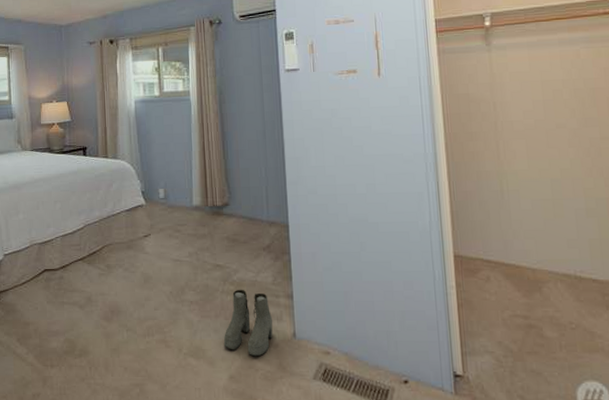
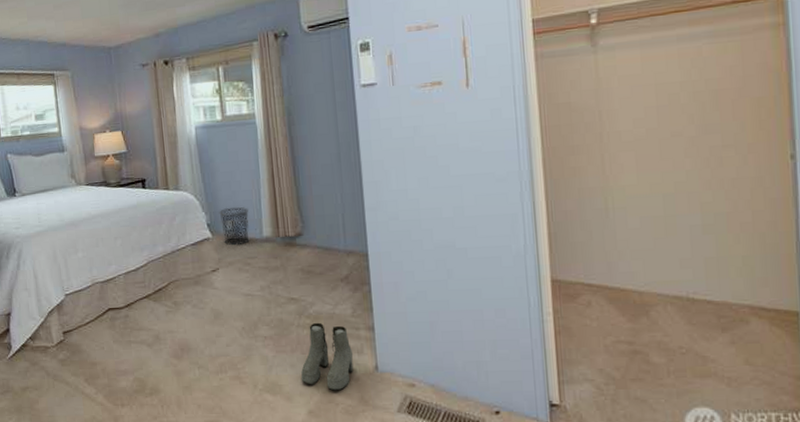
waste bin: none [153,176,180,213] -> present [219,206,250,246]

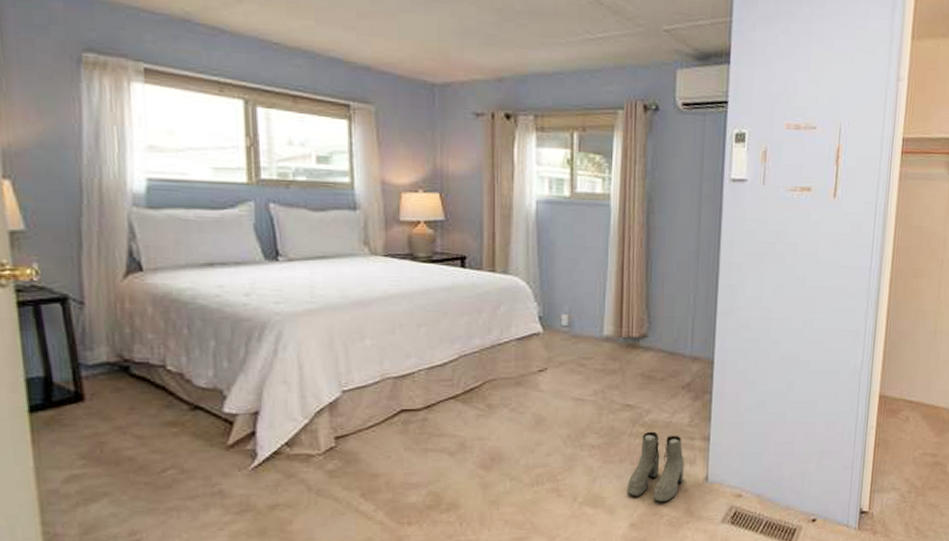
waste bin: present [219,206,250,246] -> none [554,299,590,344]

